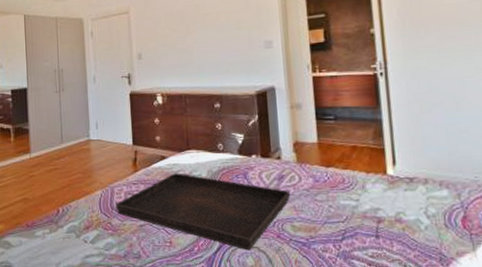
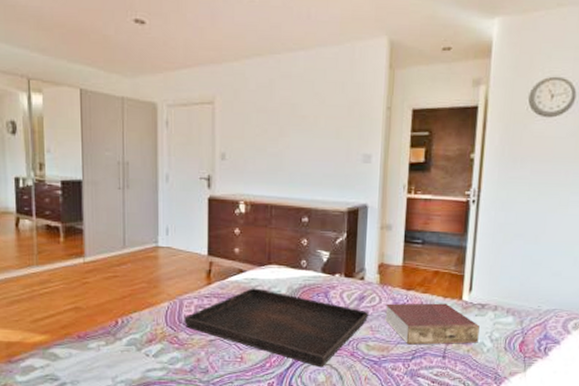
book: none [306,178,413,224] -> present [385,303,480,345]

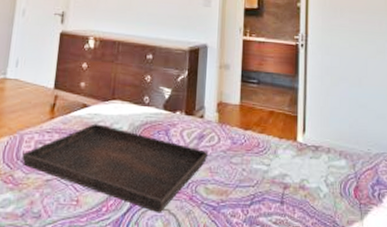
book: present [385,303,480,345] -> none [224,143,315,189]

